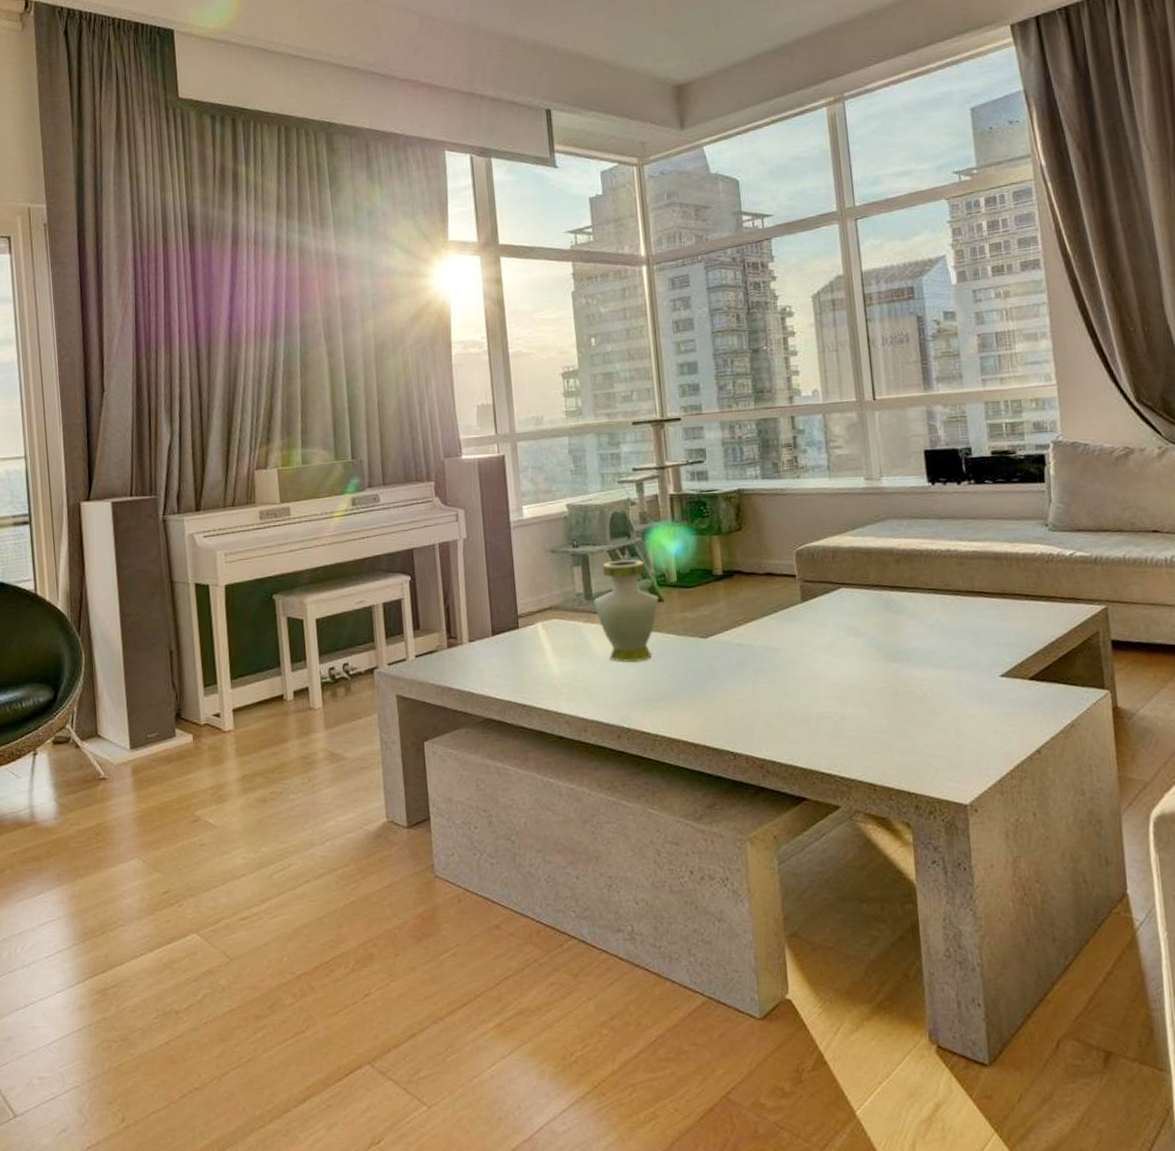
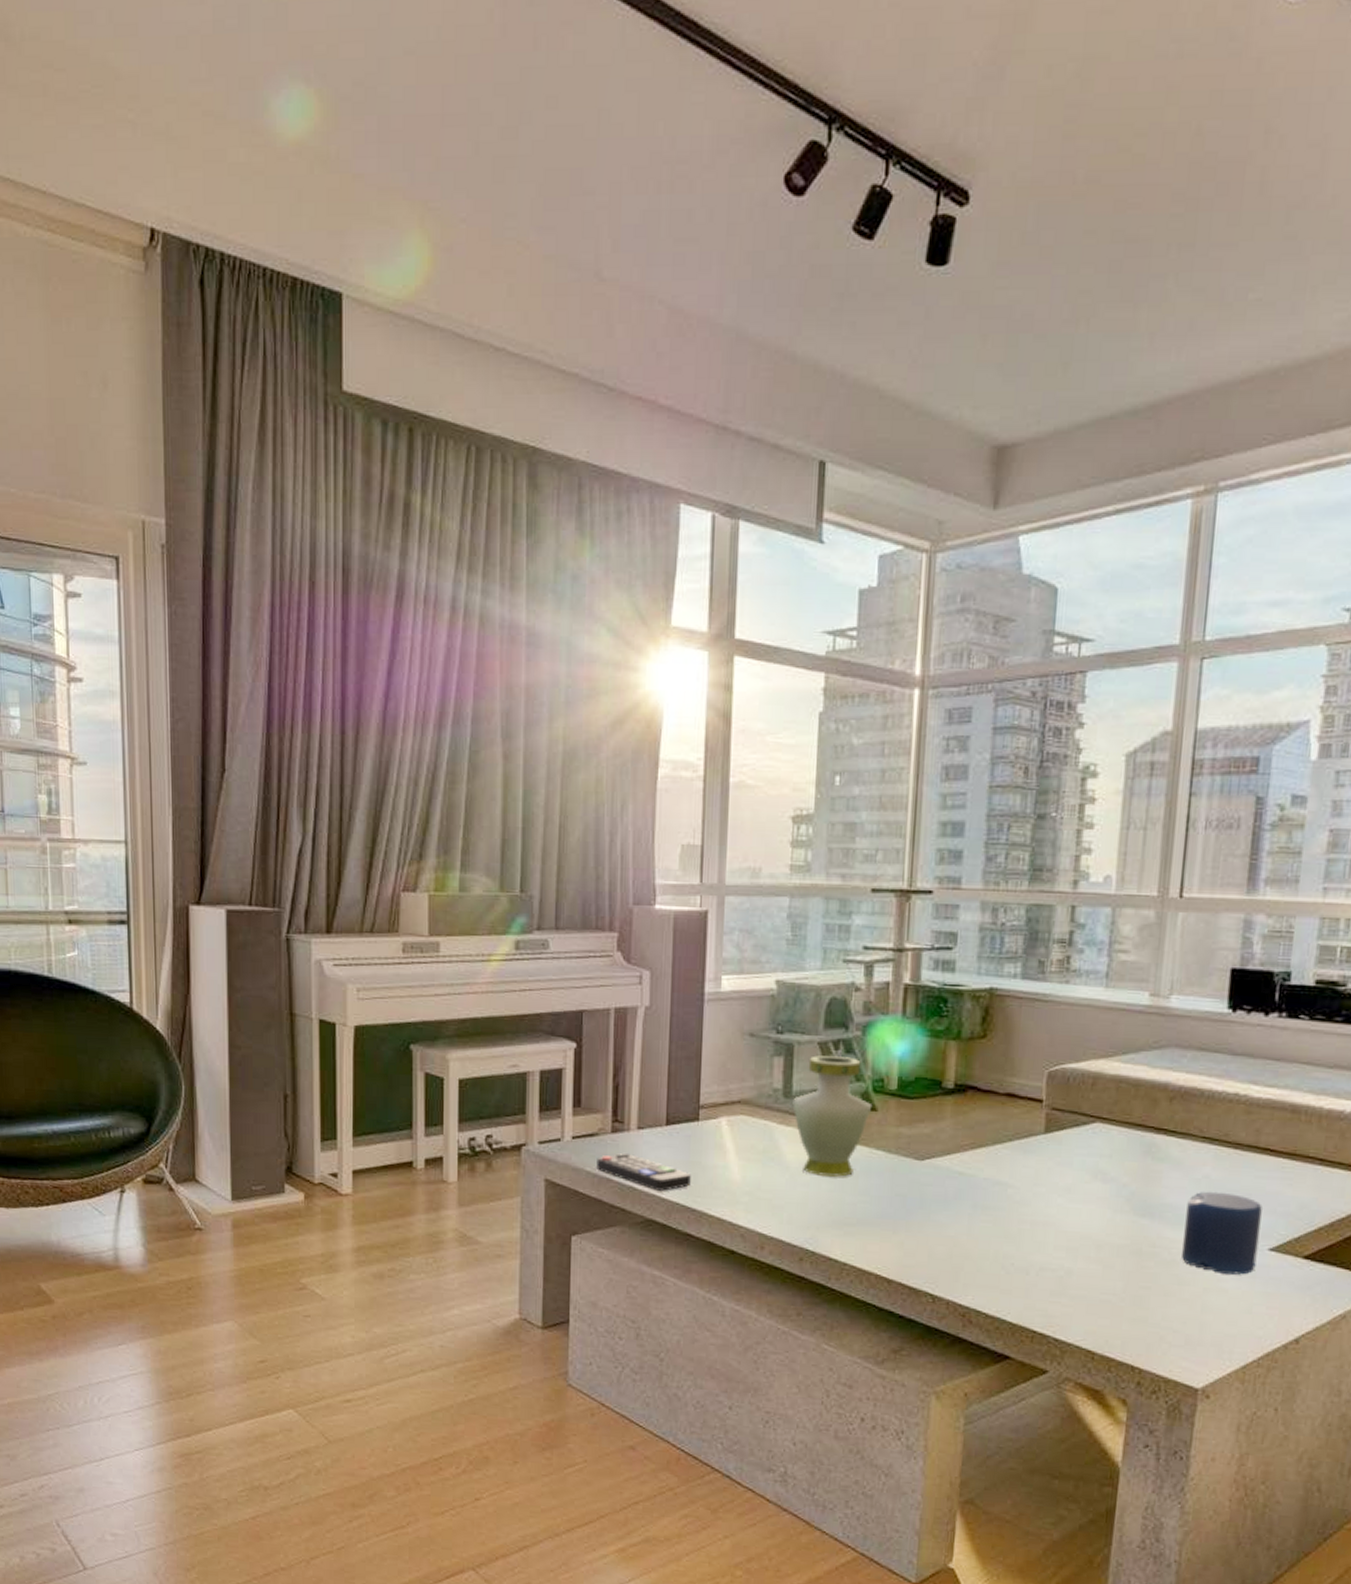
remote control: none [438,663,519,693] -> present [596,1152,691,1191]
candle: none [927,632,993,702] -> present [1182,1191,1262,1275]

